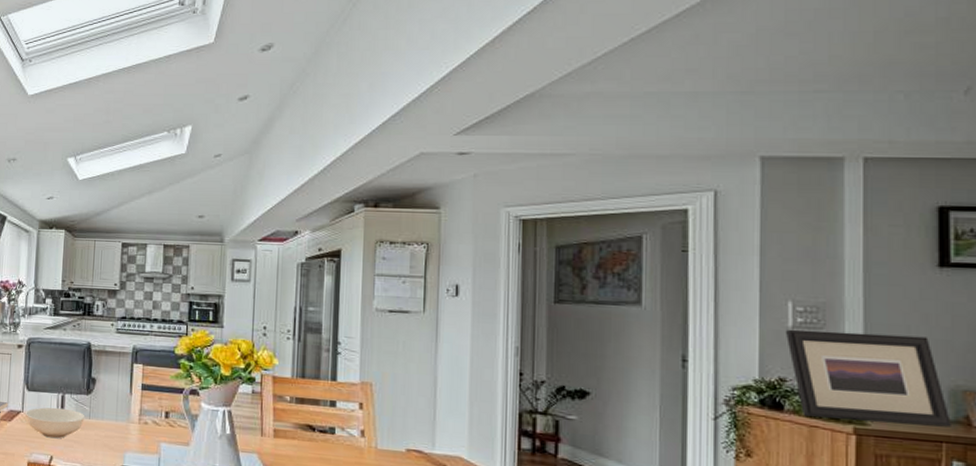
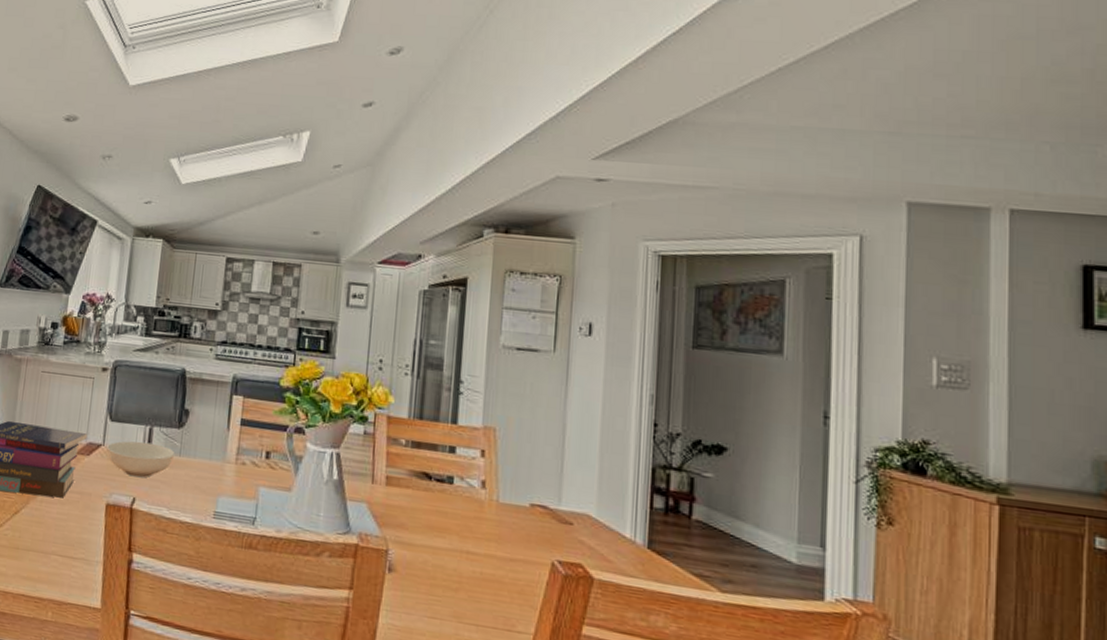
picture frame: present [785,330,951,427] -> none [929,389,1094,500]

